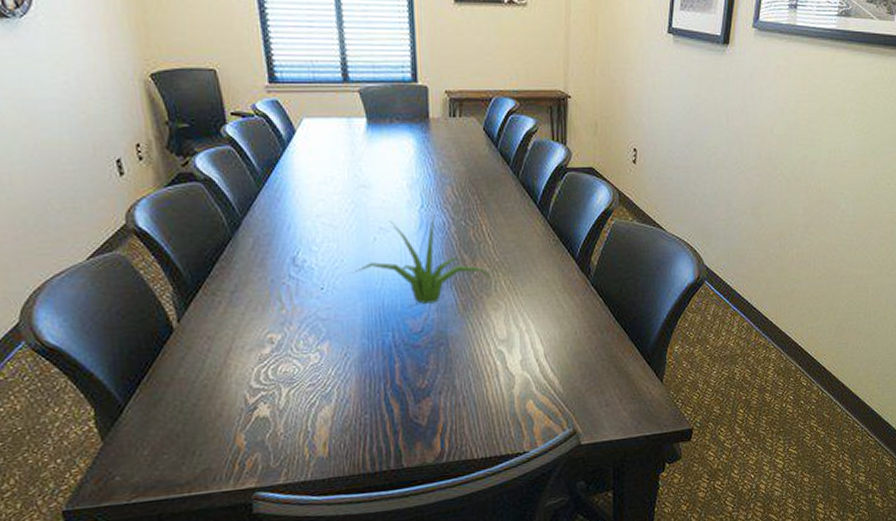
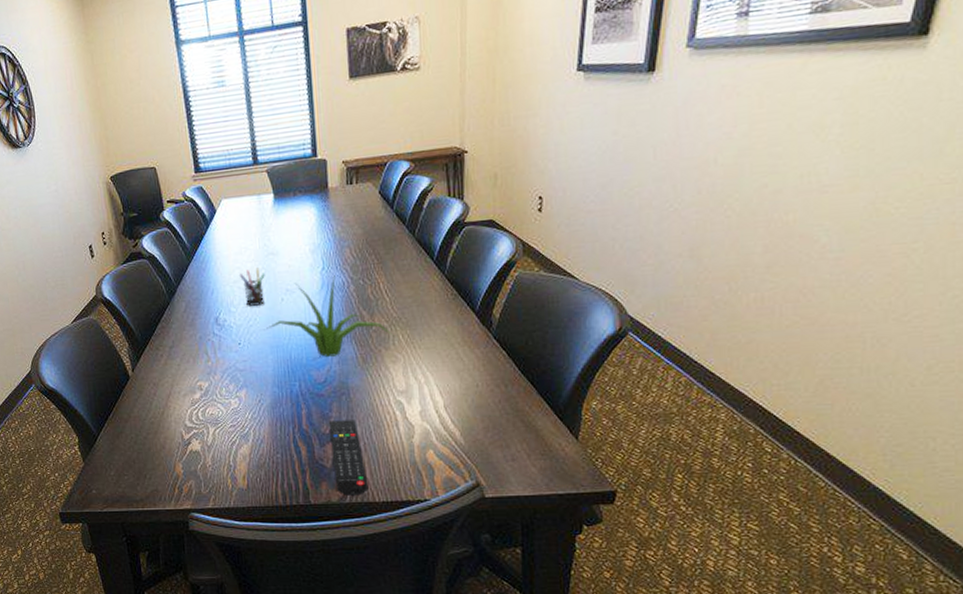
pen holder: none [324,201,355,246] -> present [240,267,265,307]
remote control: none [425,372,467,455] -> present [328,420,369,496]

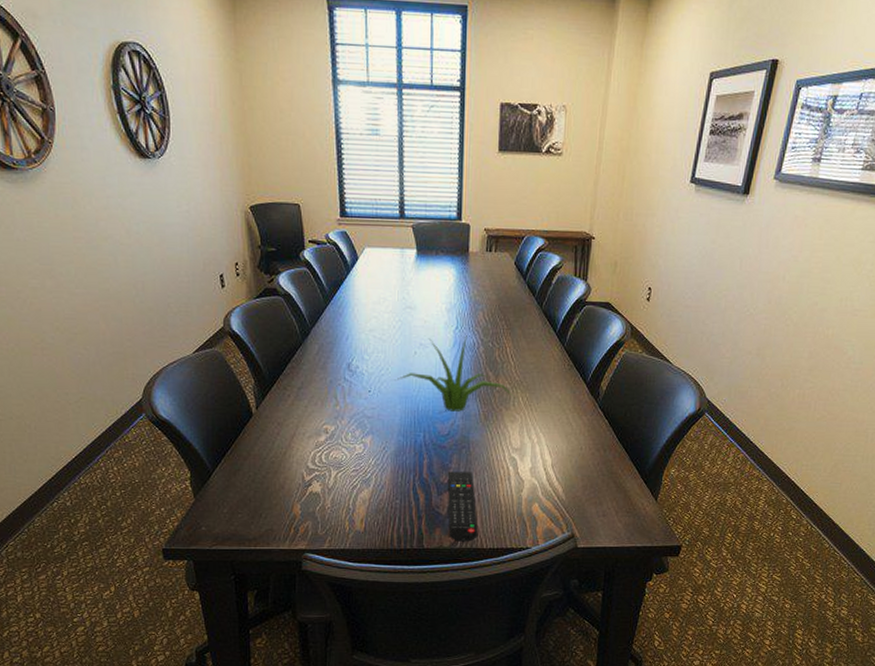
pen holder: present [240,267,265,307] -> none [376,319,401,357]

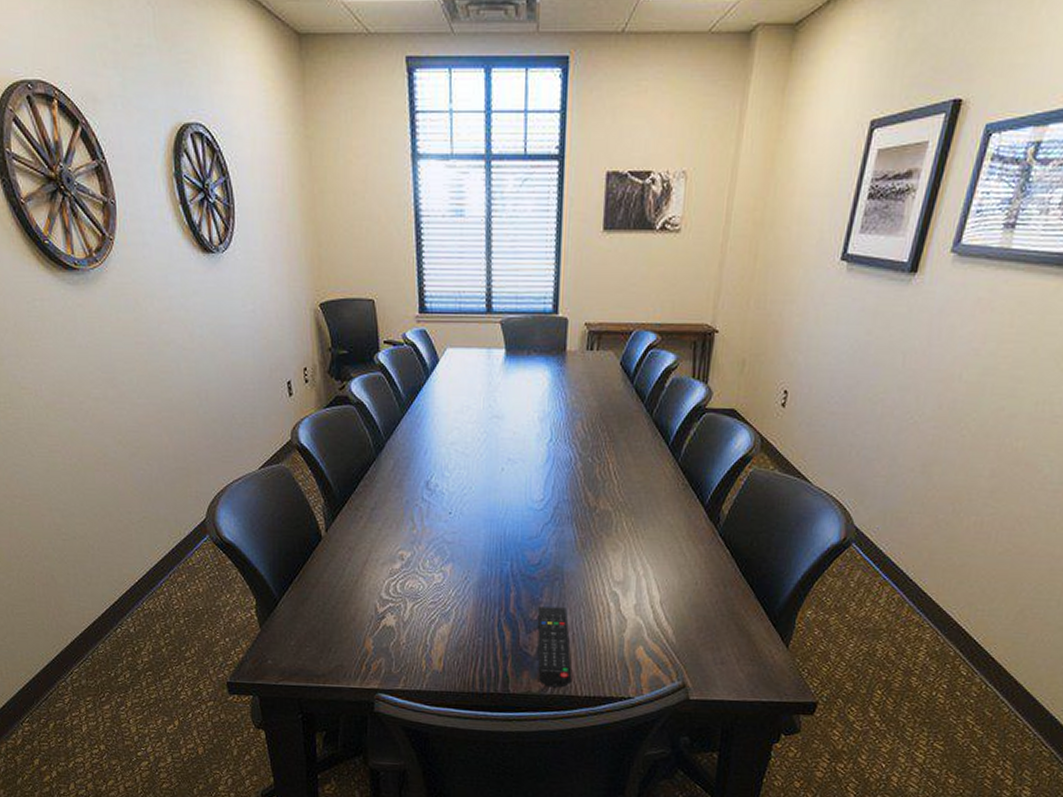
plant: present [395,333,515,412] -> none [478,446,618,538]

